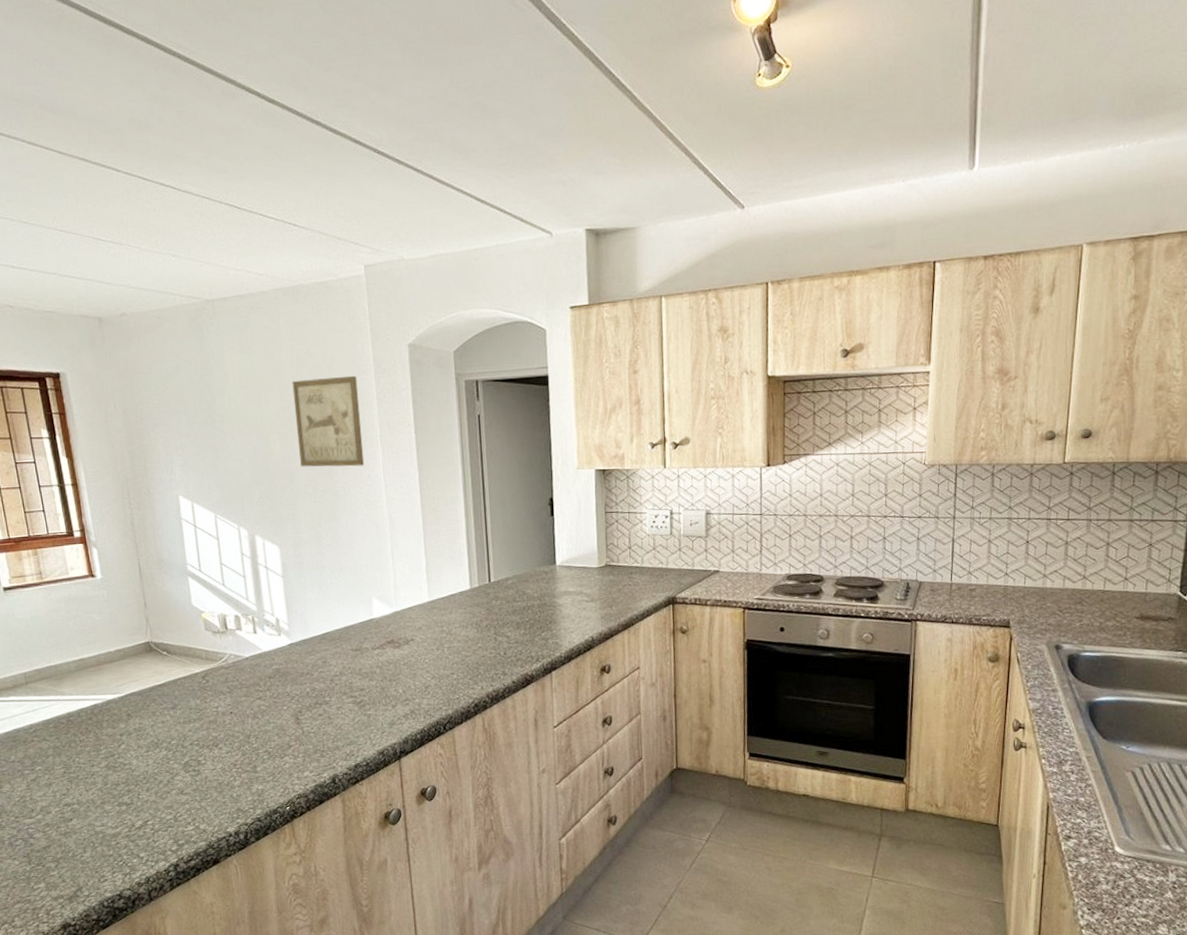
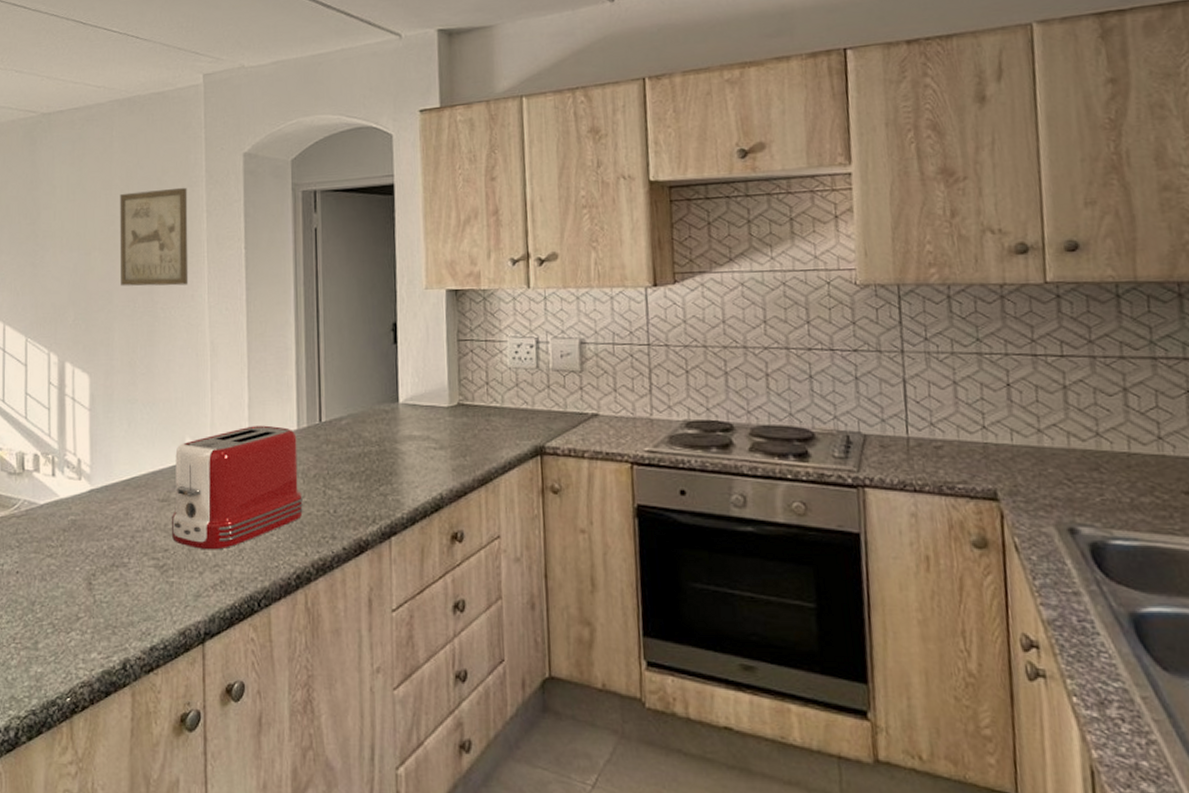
toaster: none [364,586,478,688] -> present [171,425,303,550]

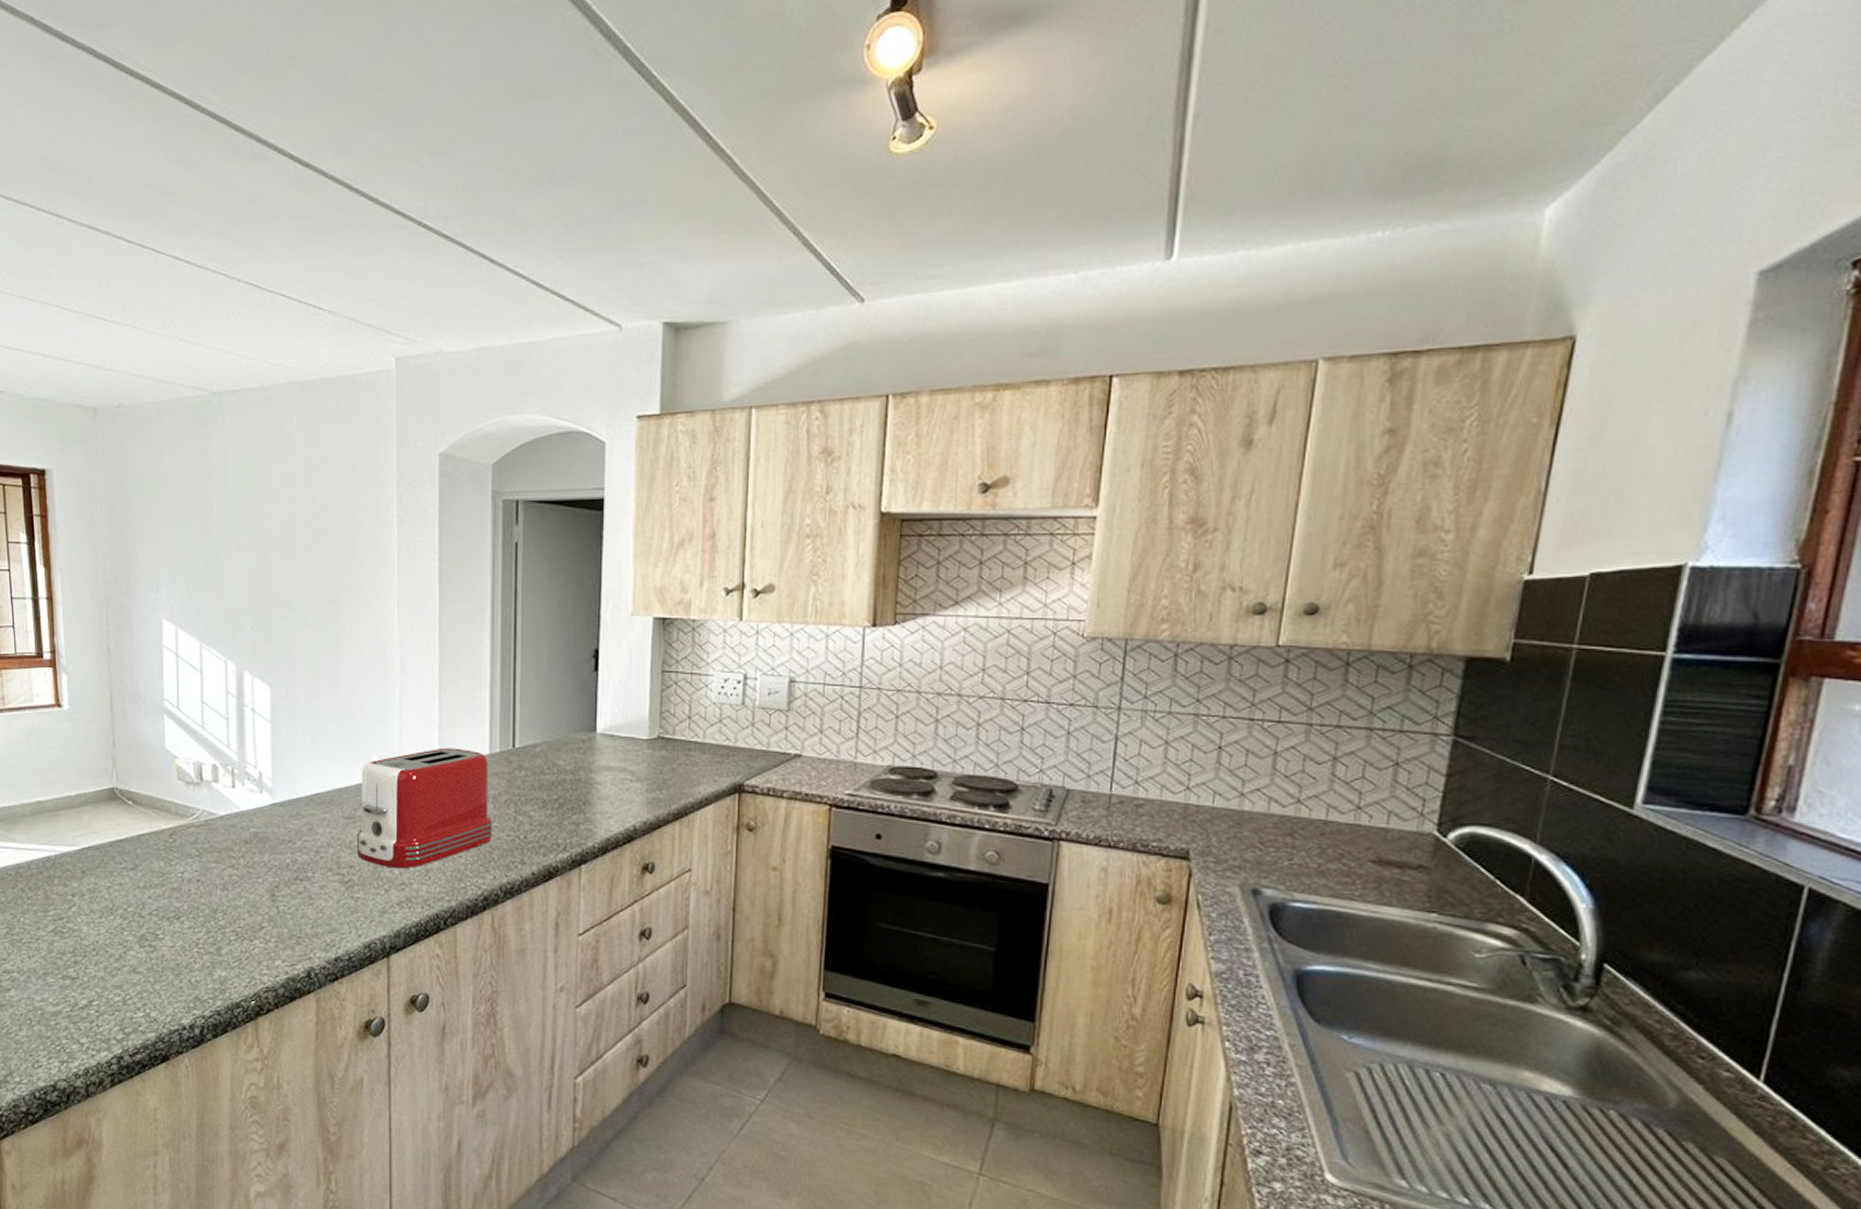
wall art: present [119,187,189,286] -> none [301,487,377,596]

